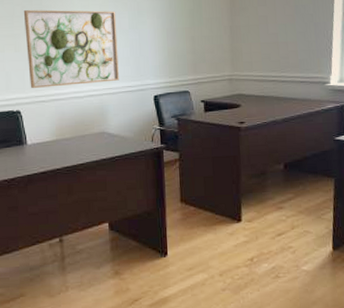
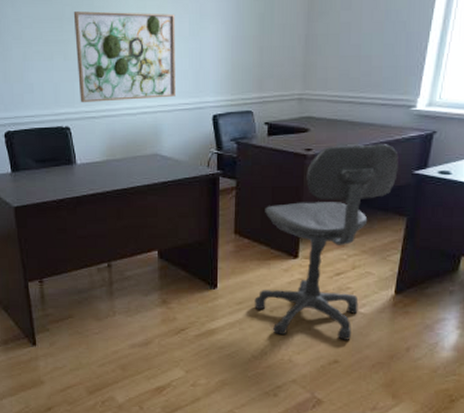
office chair: none [204,115,322,299] -> present [254,144,399,340]

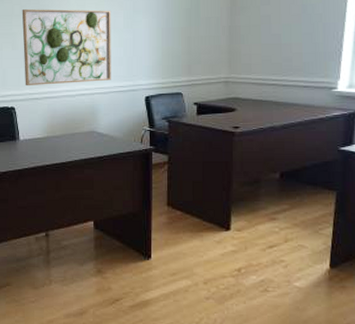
office chair: present [254,144,399,340] -> none [188,122,324,315]

